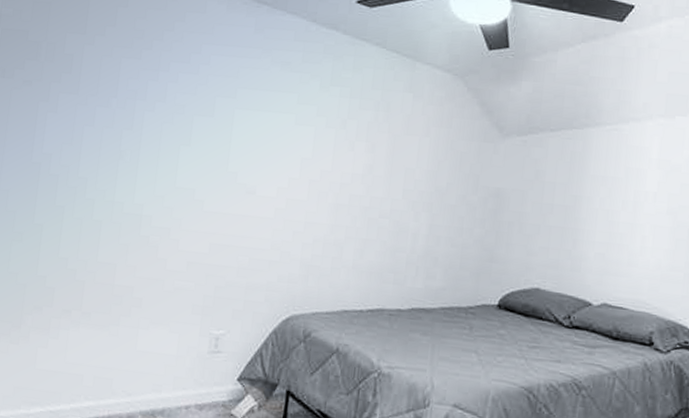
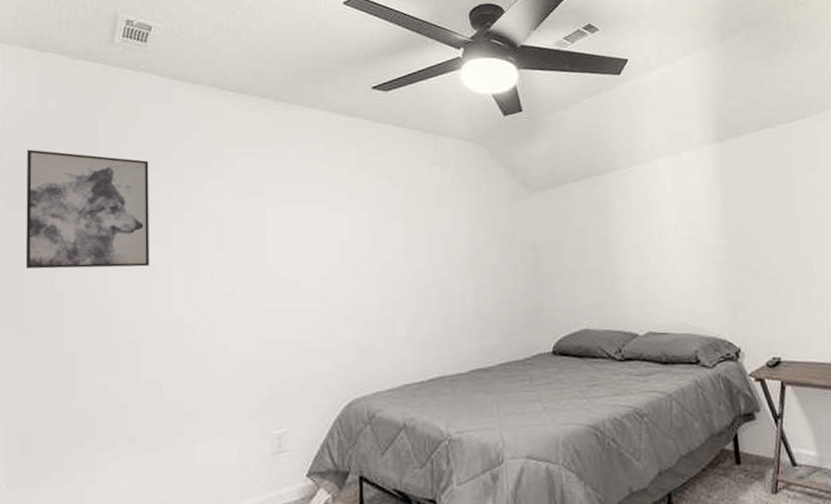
wall art: none [9,20,132,151] -> present [25,149,149,269]

